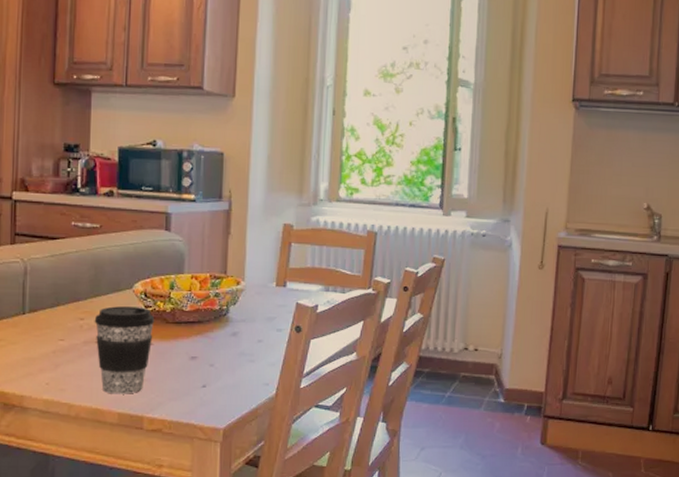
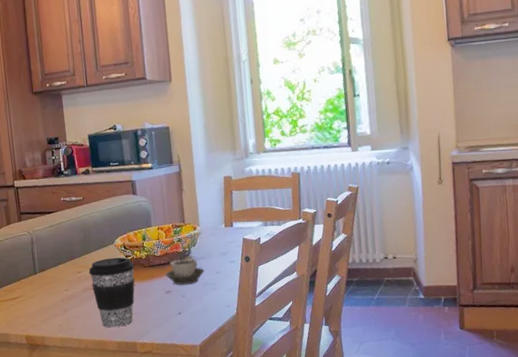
cup: none [192,319,244,352] -> present [165,258,205,285]

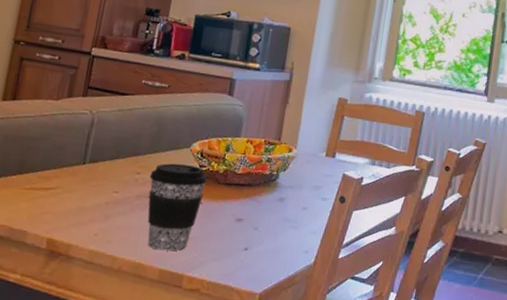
cup: present [165,258,205,285] -> none [241,183,290,216]

